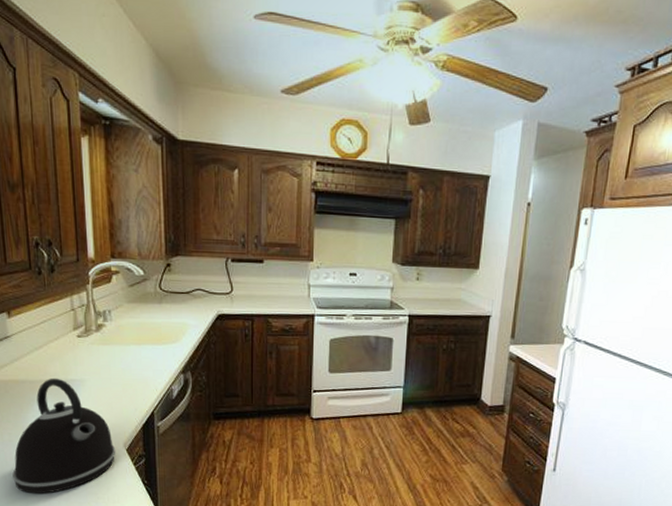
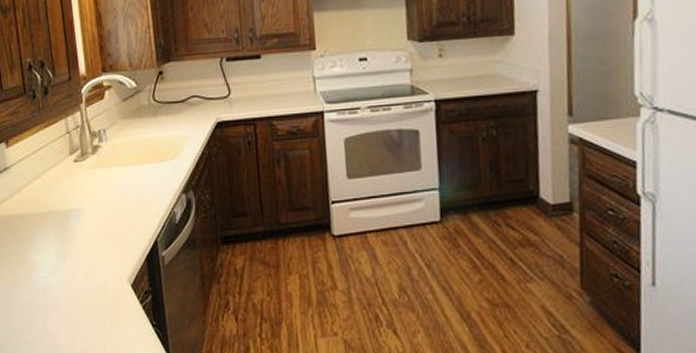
kettle: present [12,378,116,494] -> none [18,209,121,342]

